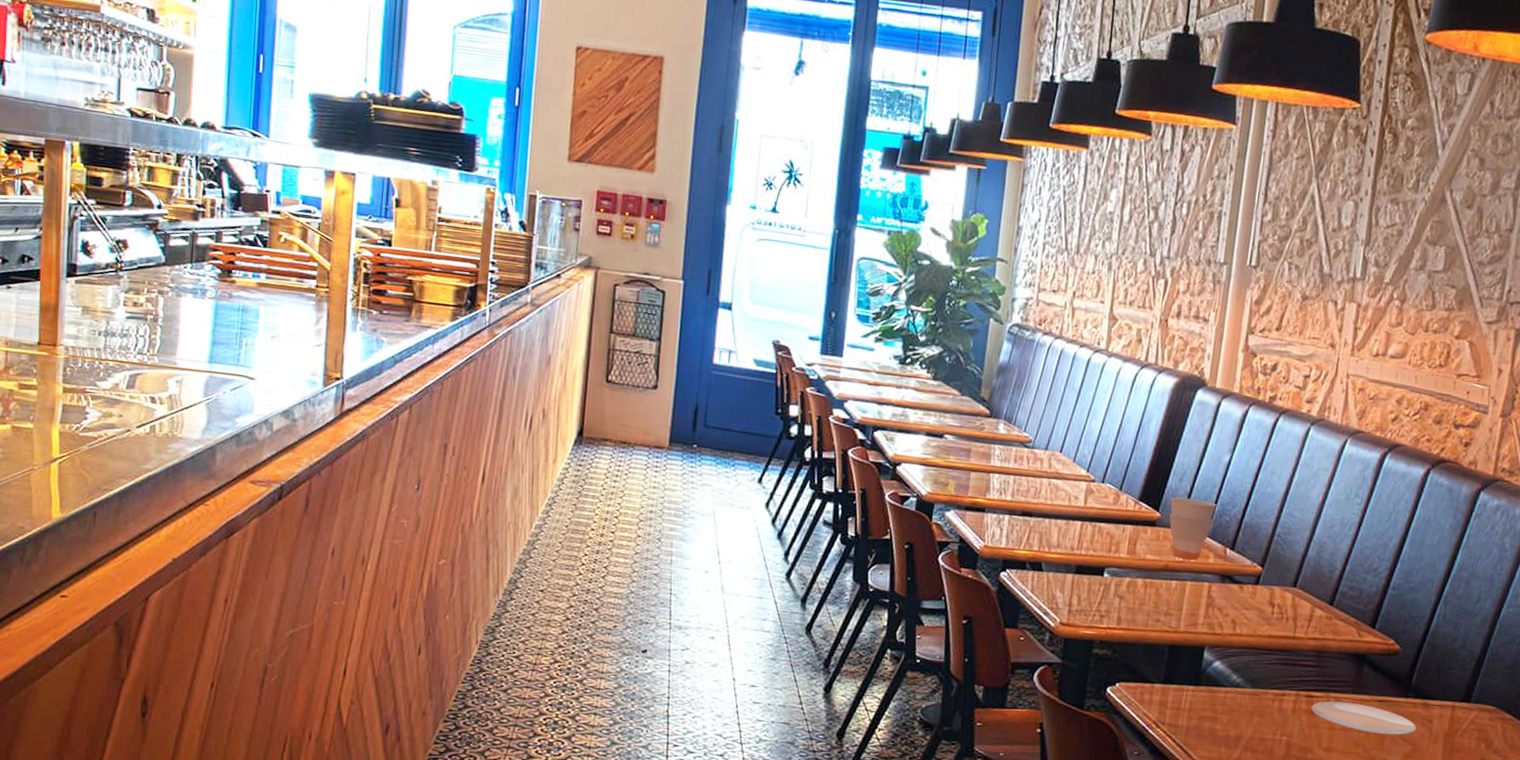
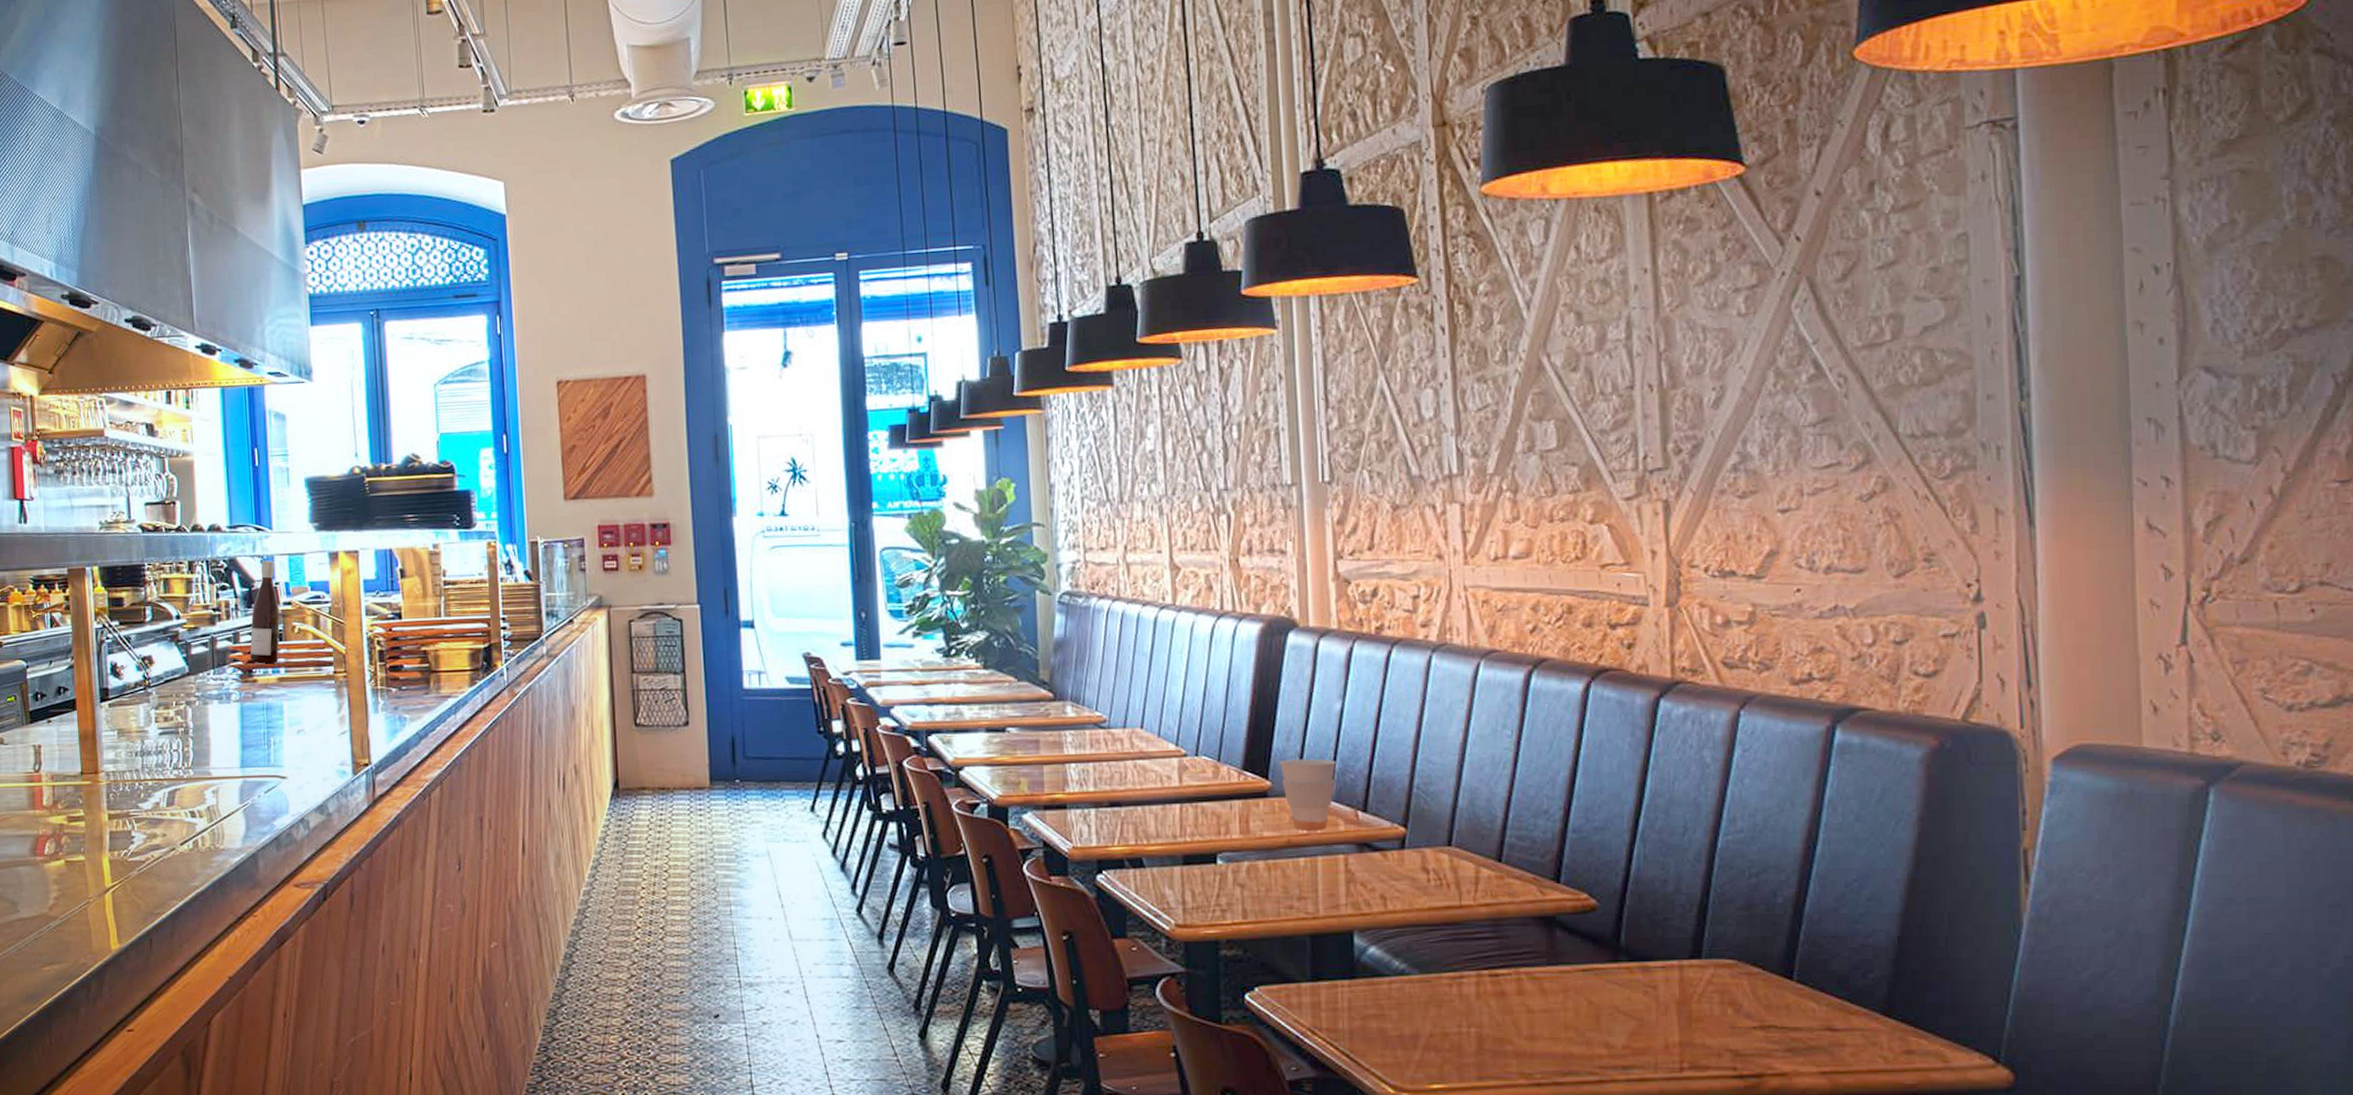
bottle: none [231,166,268,269] -> present [250,560,281,664]
plate: present [1311,701,1417,737] -> none [1499,977,1639,1013]

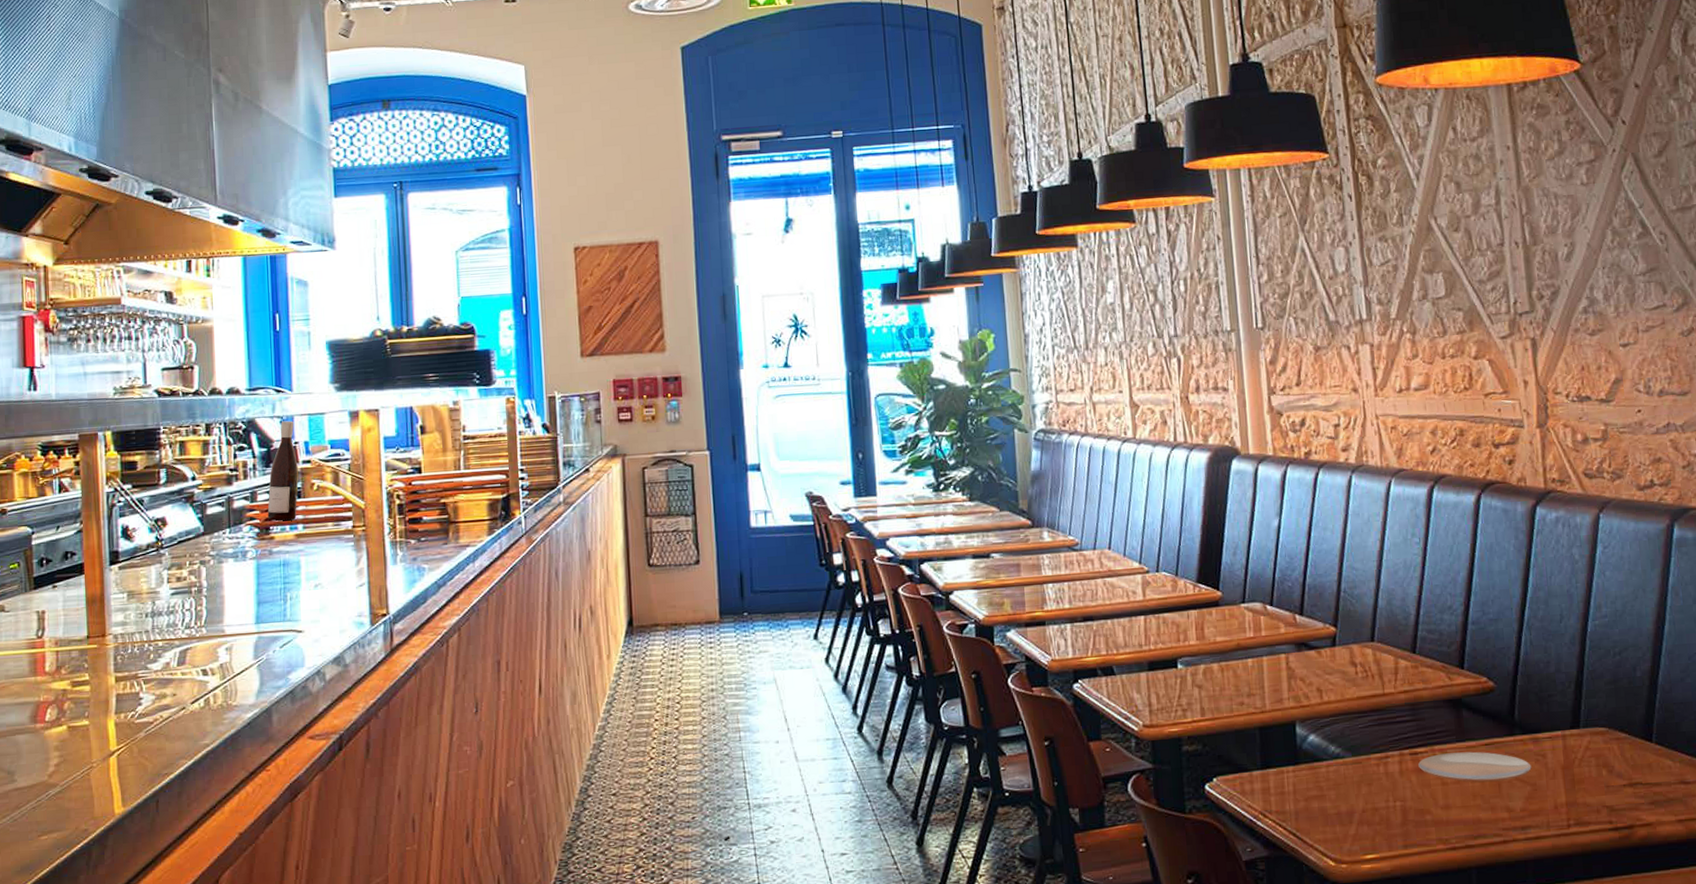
cup: present [1279,758,1336,832] -> none [1228,570,1276,635]
plate: none [1499,977,1639,1013] -> present [1418,751,1532,783]

